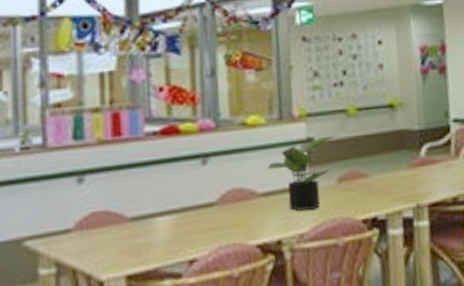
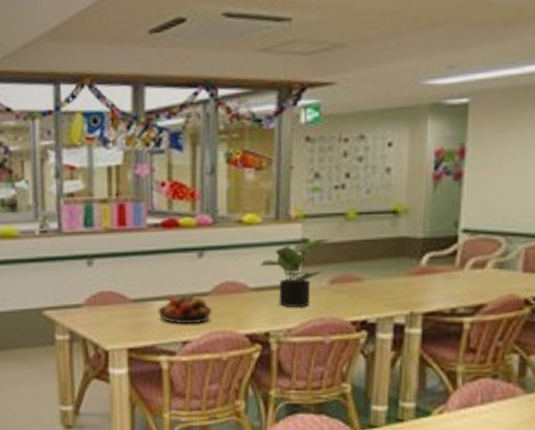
fruit bowl: none [160,206,221,241] -> present [158,293,213,324]

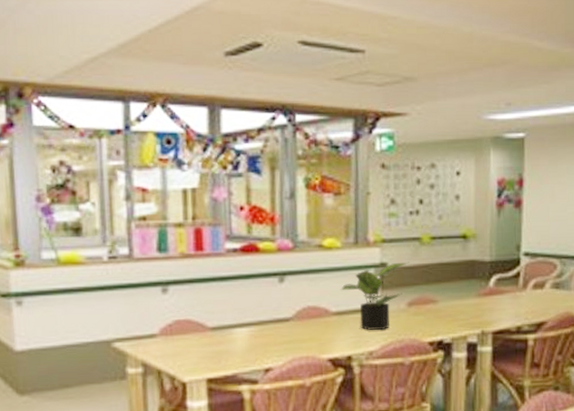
fruit bowl: present [158,293,213,324] -> none [239,320,295,352]

